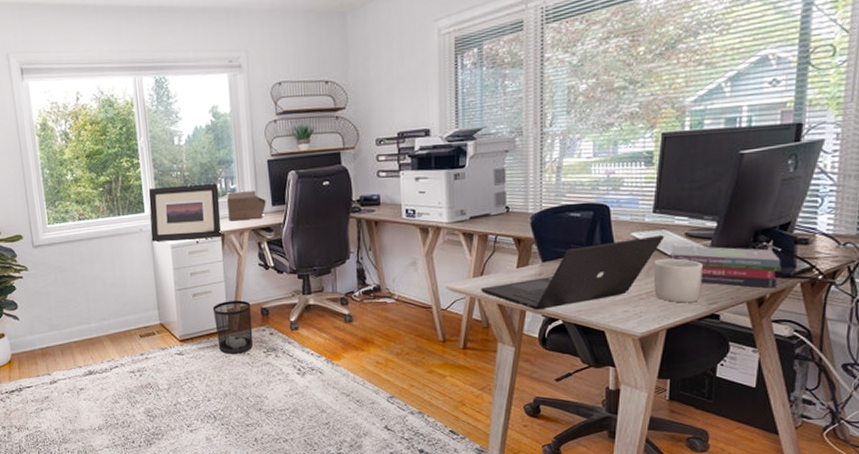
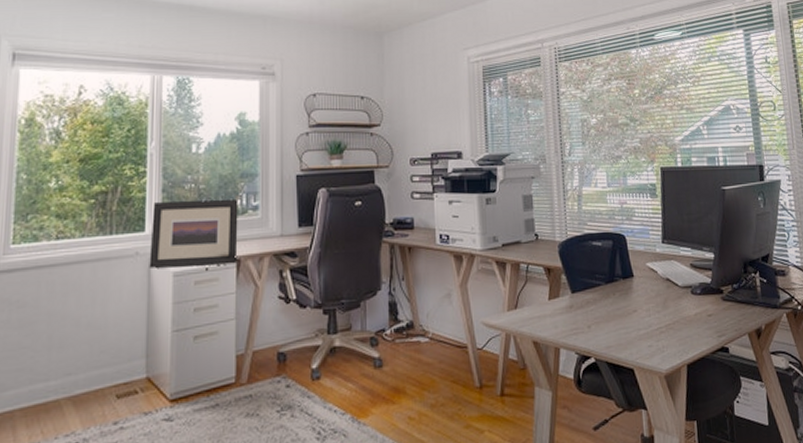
waste bin: present [212,300,253,354] -> none [217,343,265,416]
sewing box: present [227,191,266,222] -> none [247,209,292,244]
laptop: present [481,235,665,311] -> none [516,266,675,348]
mug: present [653,258,703,303] -> none [668,289,711,336]
books: present [671,245,782,288] -> none [680,276,770,319]

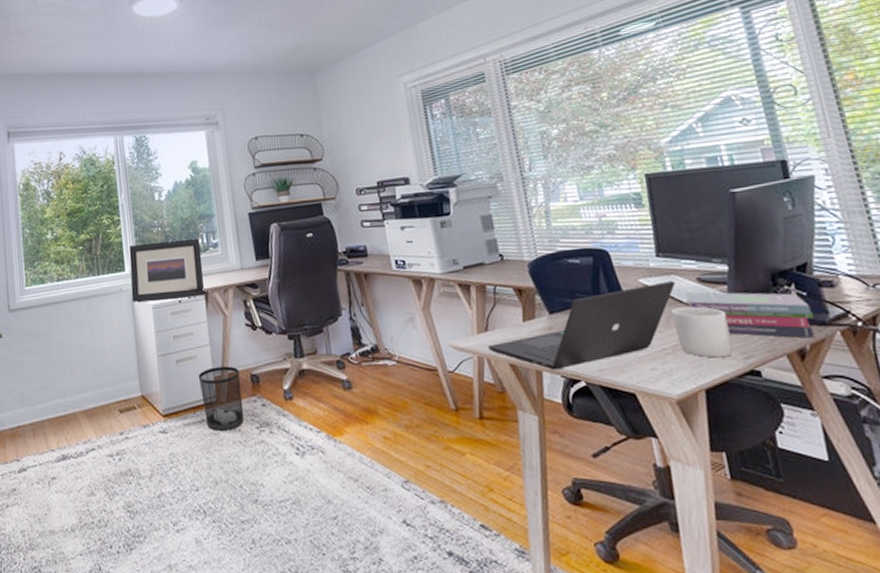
waste bin: none [217,343,265,416] -> present [198,366,244,431]
laptop: none [516,266,675,348] -> present [488,281,676,371]
mug: none [668,289,711,336] -> present [670,306,734,358]
books: none [680,276,770,319] -> present [685,291,815,338]

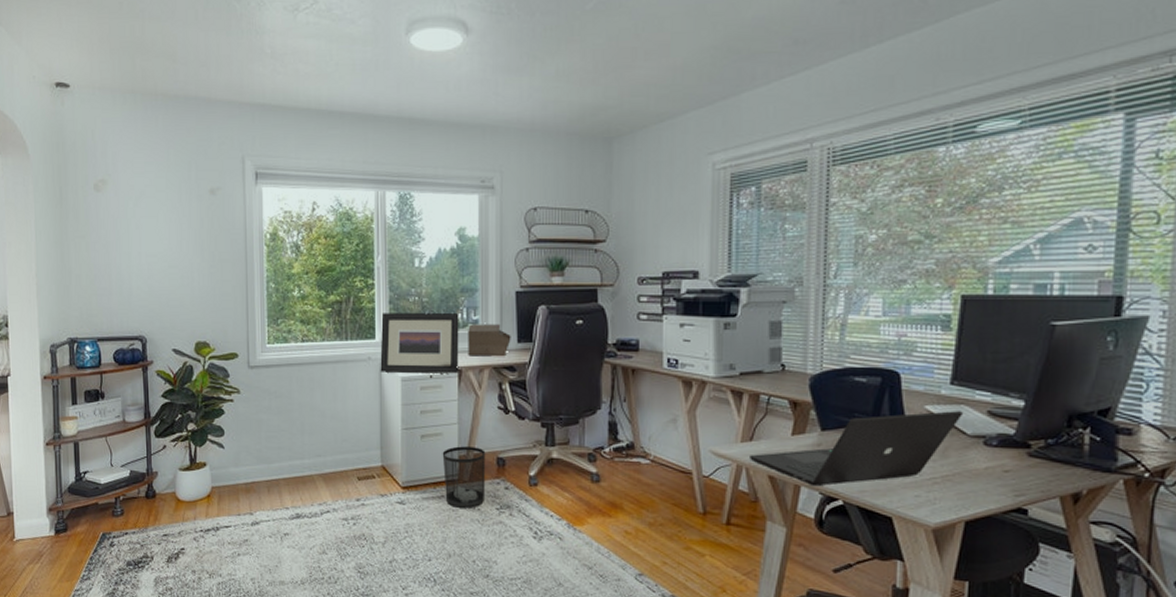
sewing box: none [209,245,250,278] -> present [468,324,511,357]
mug: present [670,306,734,358] -> none [950,438,1008,493]
books: present [685,291,815,338] -> none [970,424,1102,484]

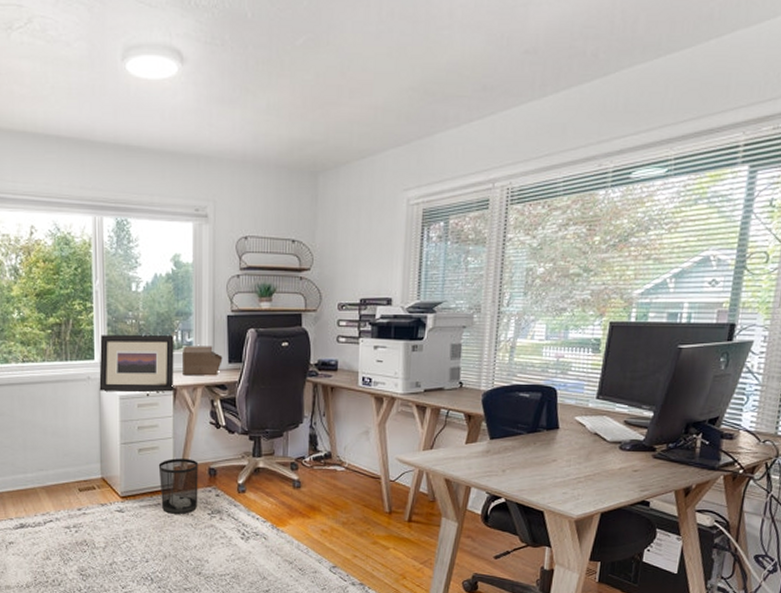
laptop: present [750,411,964,487] -> none [430,421,606,487]

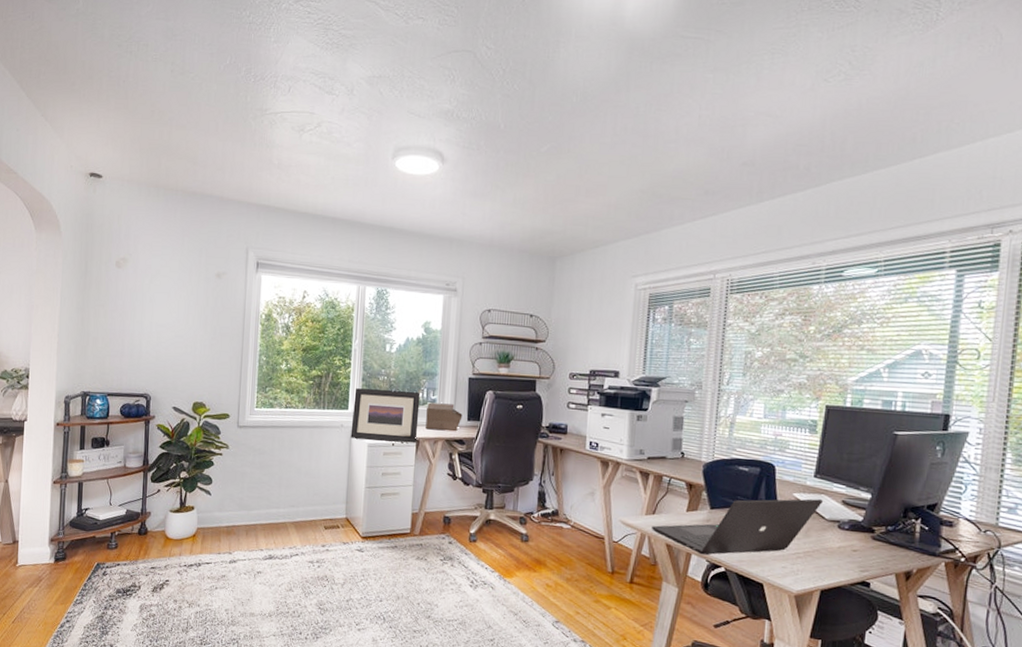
waste bin: present [158,458,198,514] -> none [398,505,435,558]
laptop: none [430,421,606,487] -> present [652,498,824,555]

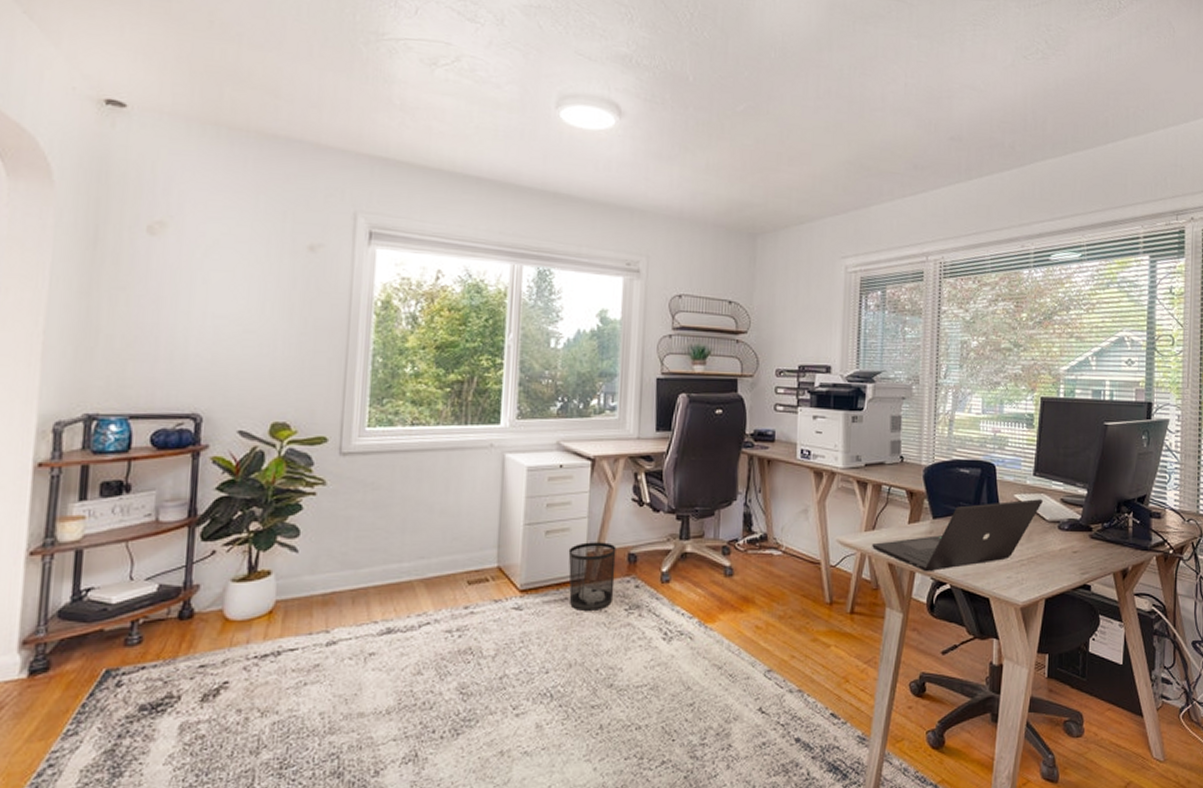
picture frame: present [350,388,420,443] -> none [503,396,596,463]
waste bin: none [398,505,435,558] -> present [568,542,616,611]
sewing box: present [425,402,463,431] -> none [603,410,650,445]

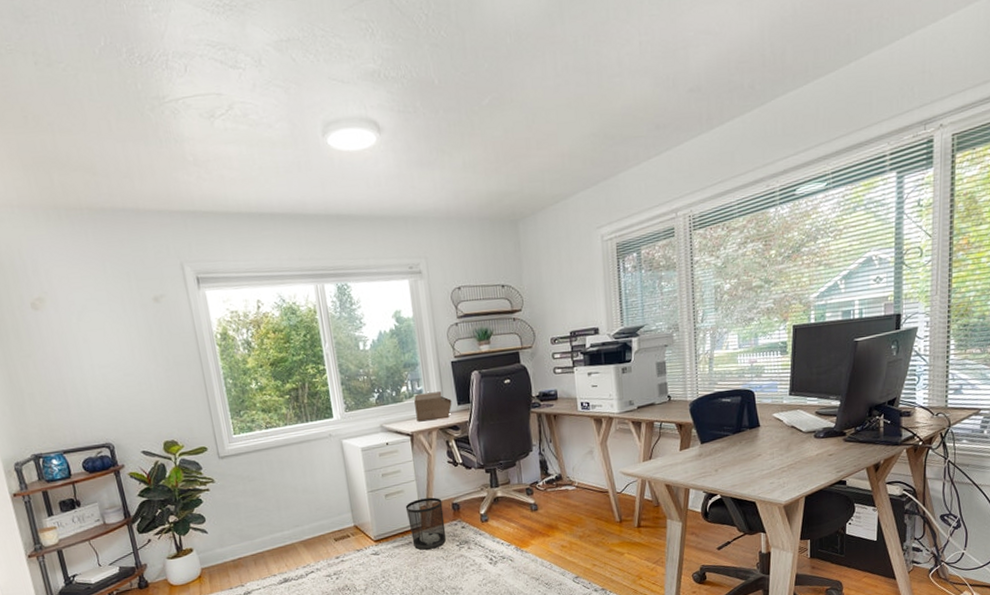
sewing box: none [603,410,650,445] -> present [414,391,452,422]
laptop: present [872,499,1044,572] -> none [650,415,800,488]

